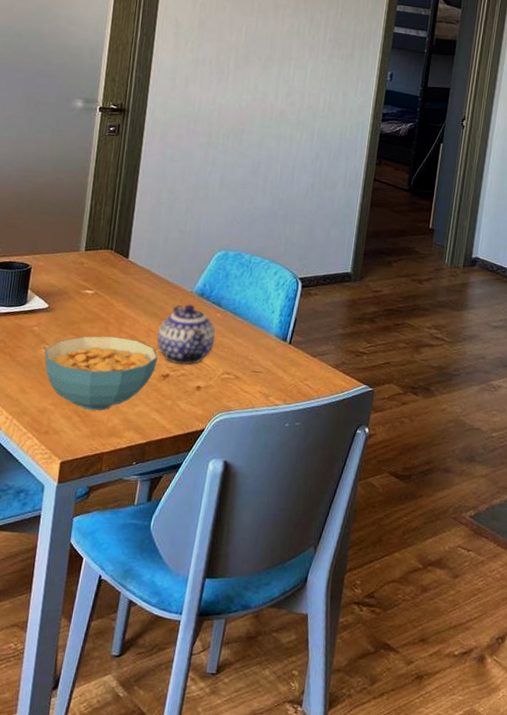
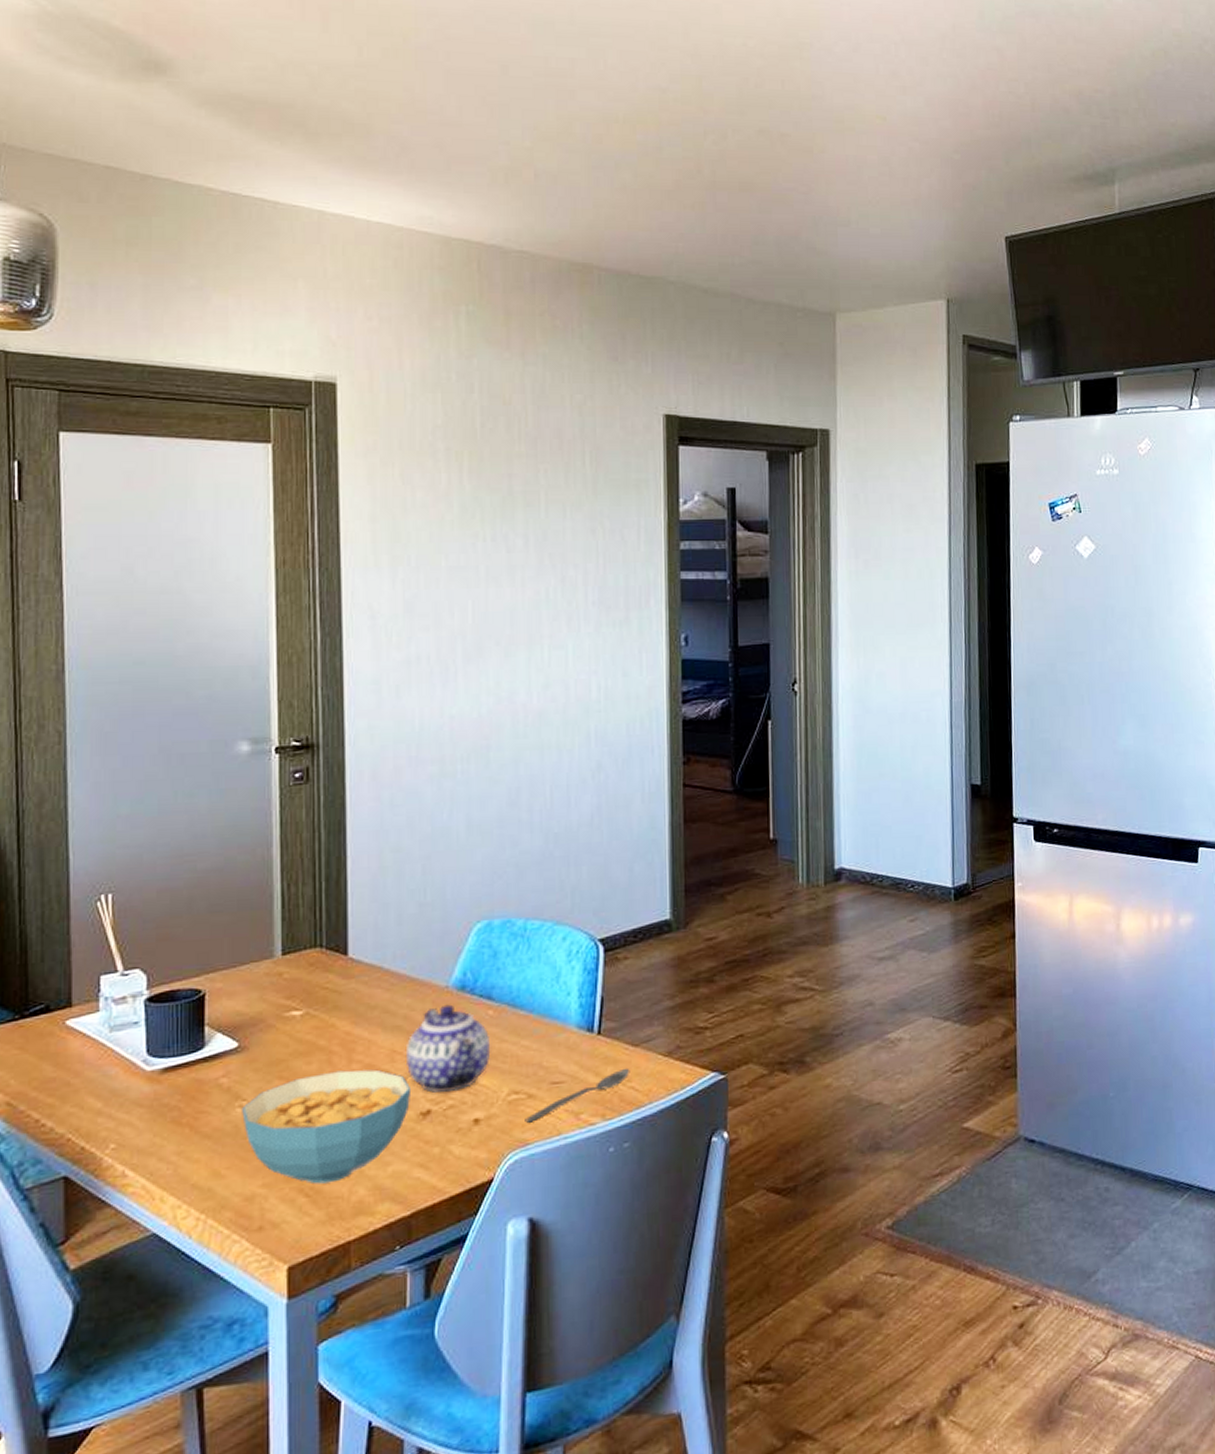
spoon: none [231,371,308,396] -> present [525,1069,630,1123]

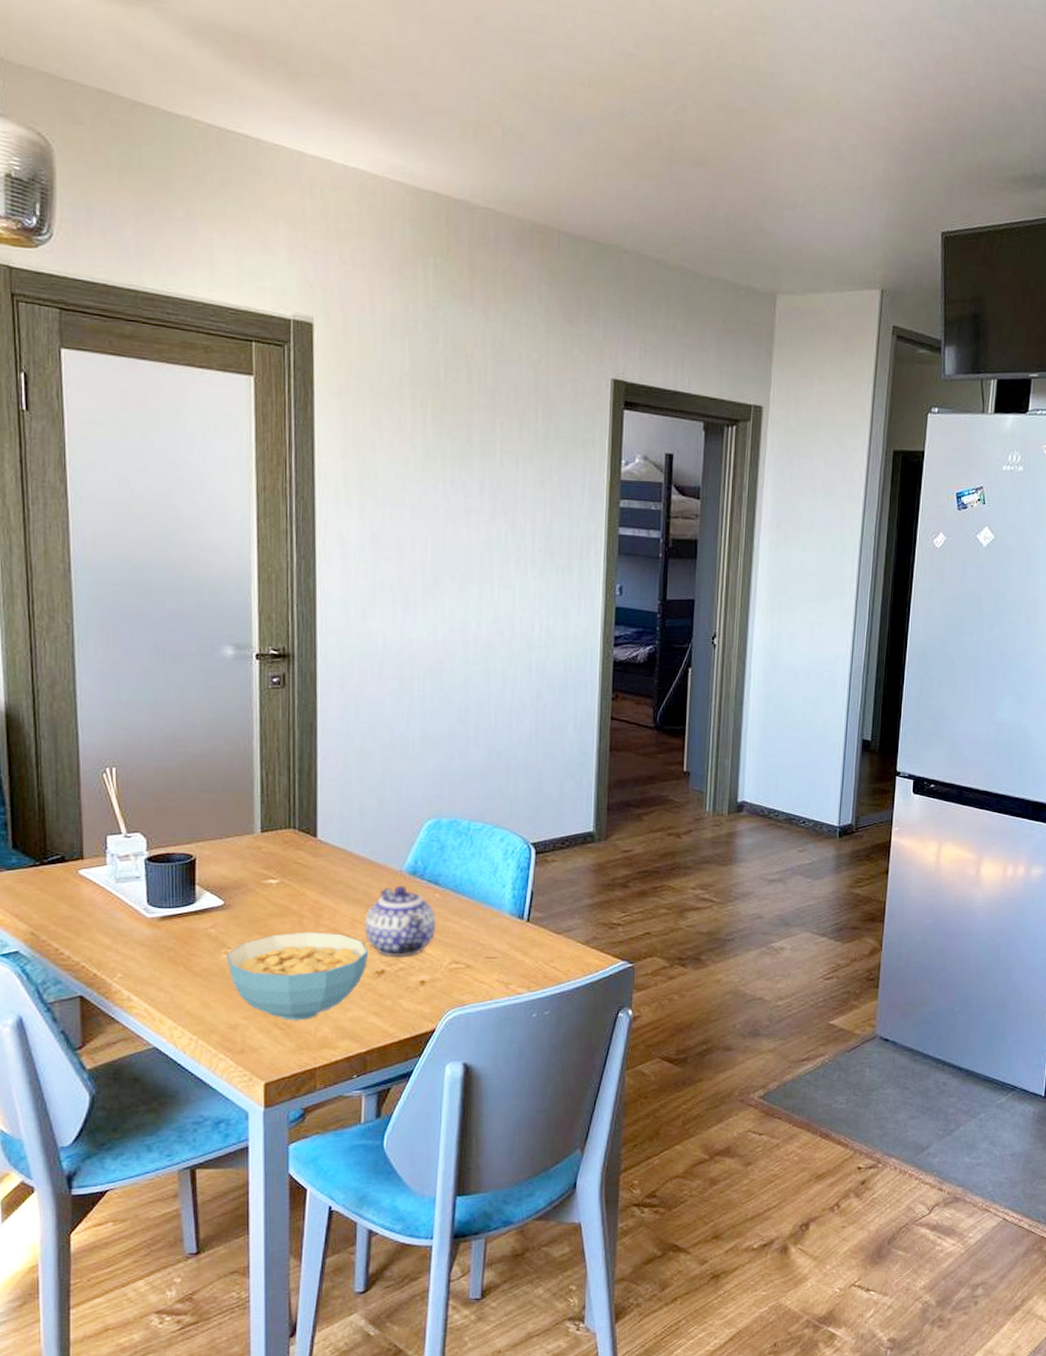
spoon: present [525,1069,630,1123] -> none [463,952,553,988]

